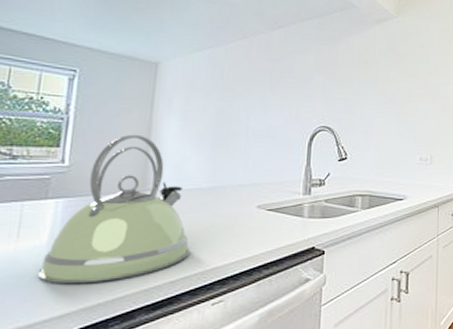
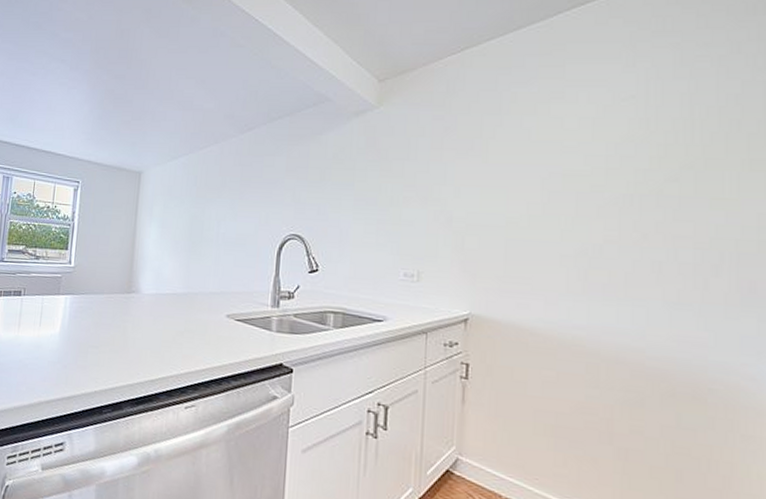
kettle: present [37,134,189,285] -> none [53,239,166,373]

